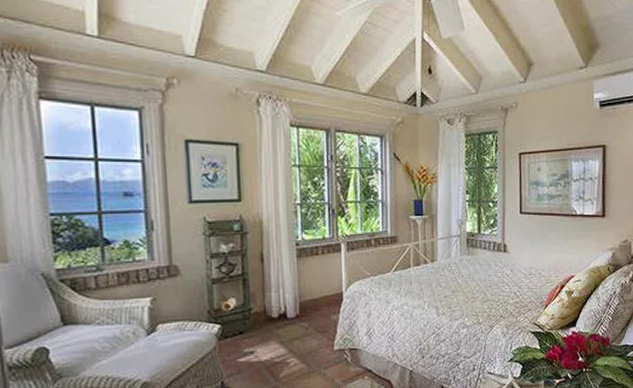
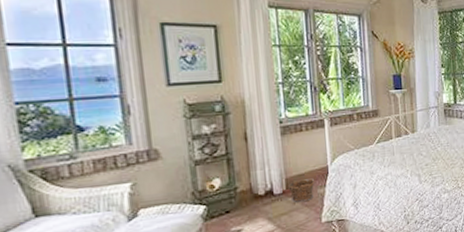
clay pot: none [302,304,329,328] -> present [288,178,315,203]

